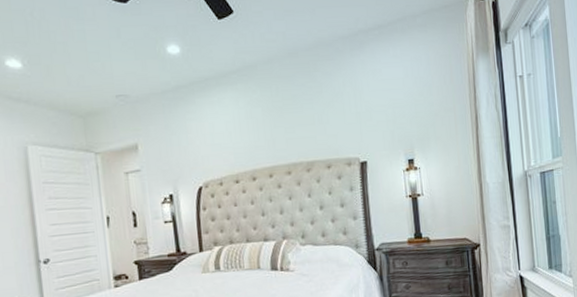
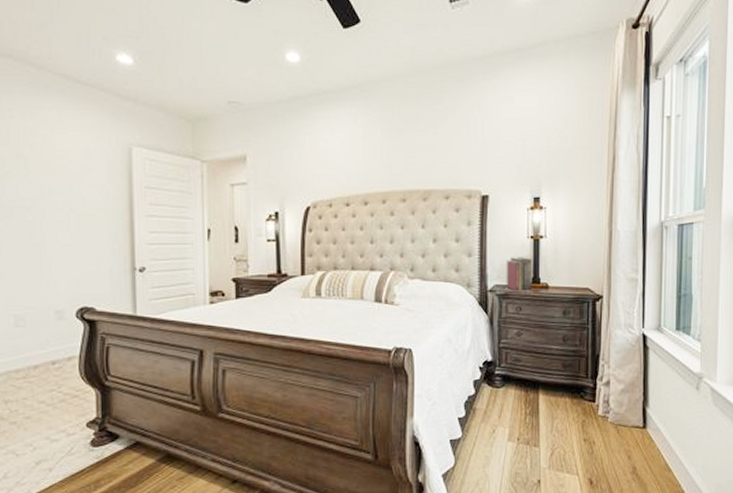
books: none [389,215,415,248] -> present [506,257,532,291]

